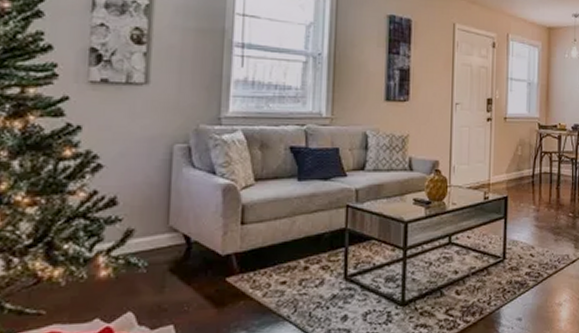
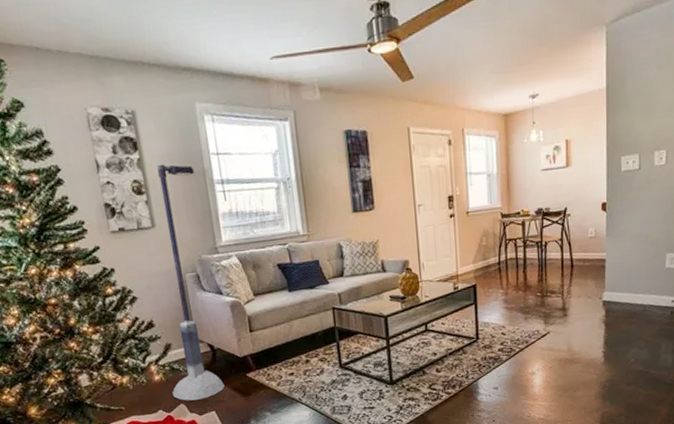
floor lamp: none [120,14,212,308] -> present [157,164,225,401]

